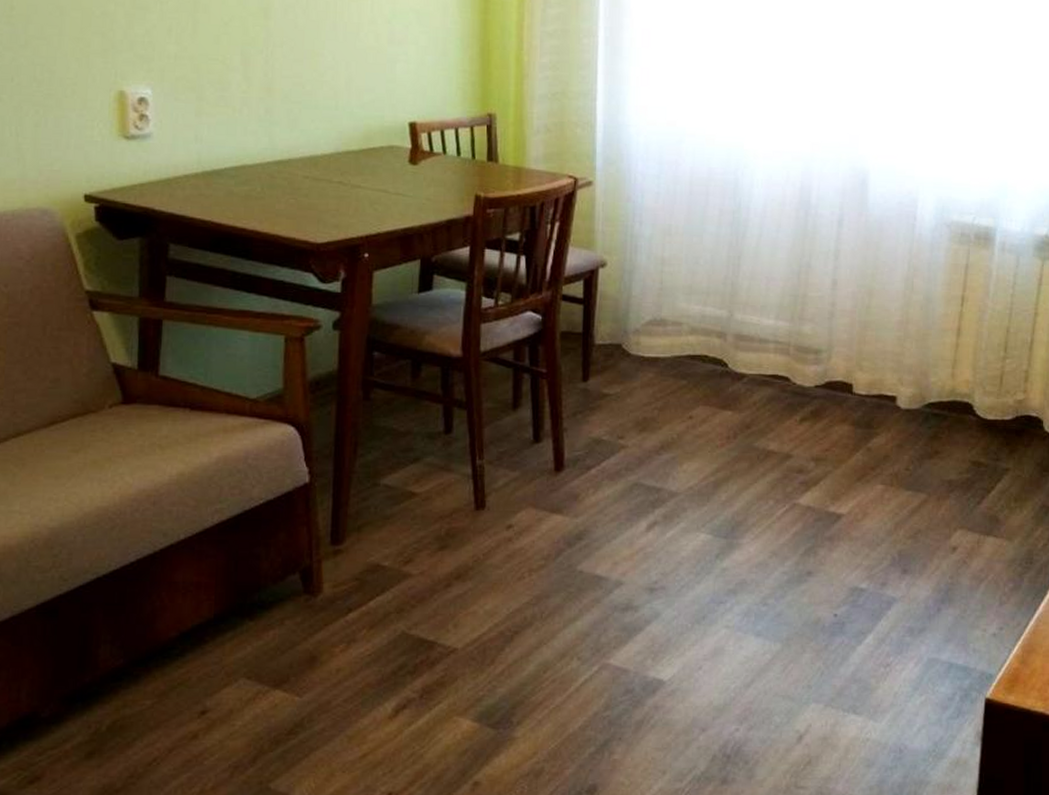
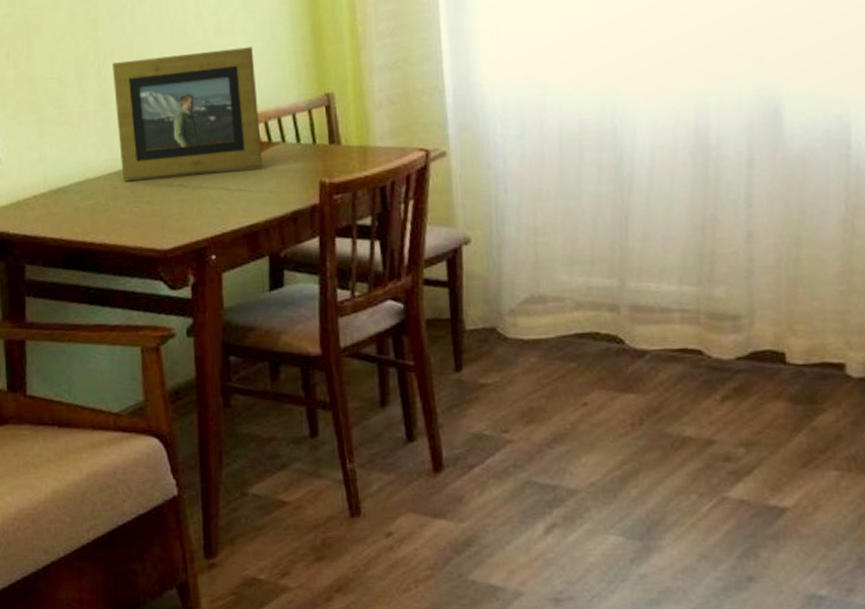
picture frame: none [280,53,424,175] -> present [111,46,263,181]

